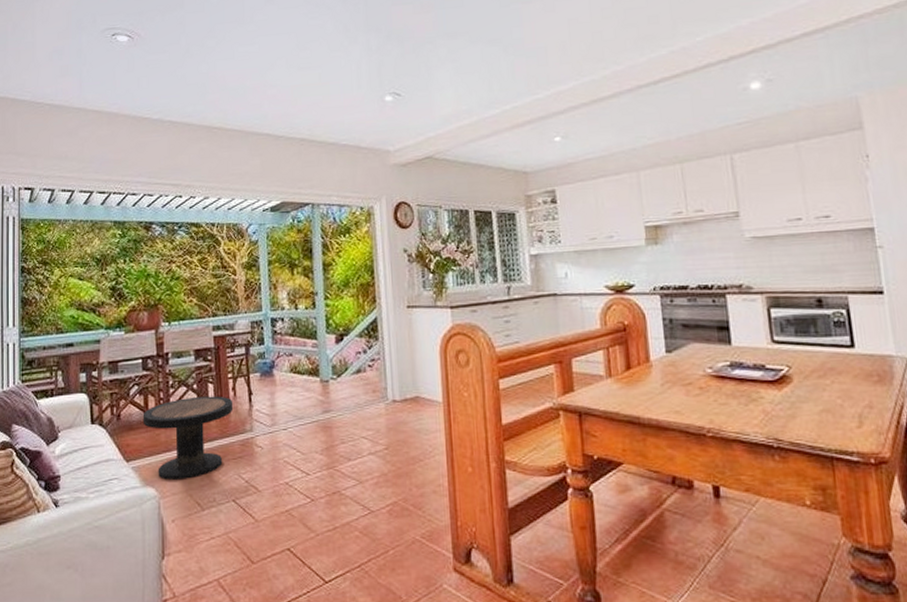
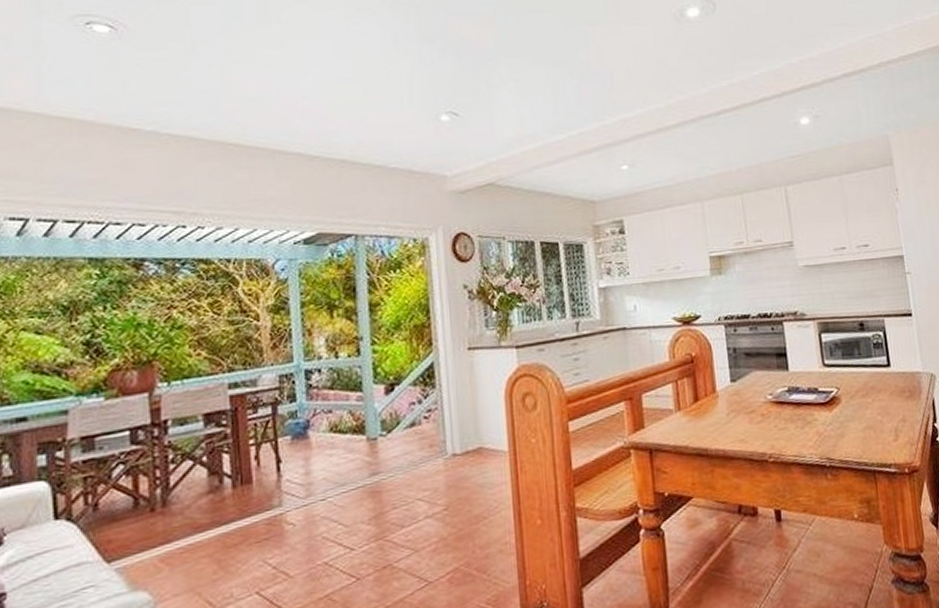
side table: present [142,396,234,481] -> none [130,467,257,579]

